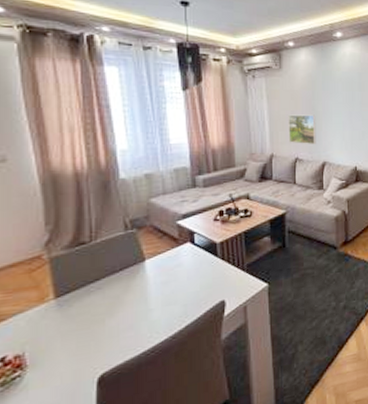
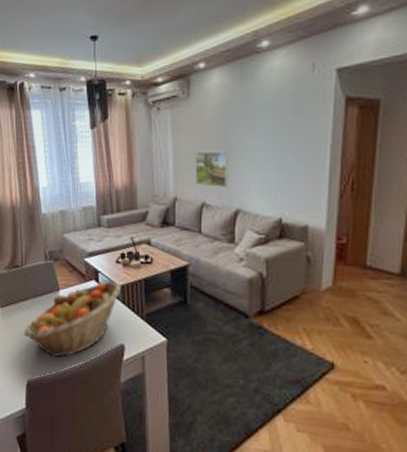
fruit basket: none [92,239,220,338] -> present [23,281,121,357]

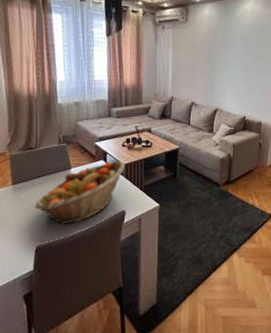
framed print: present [195,151,229,189] -> none [187,63,213,93]

